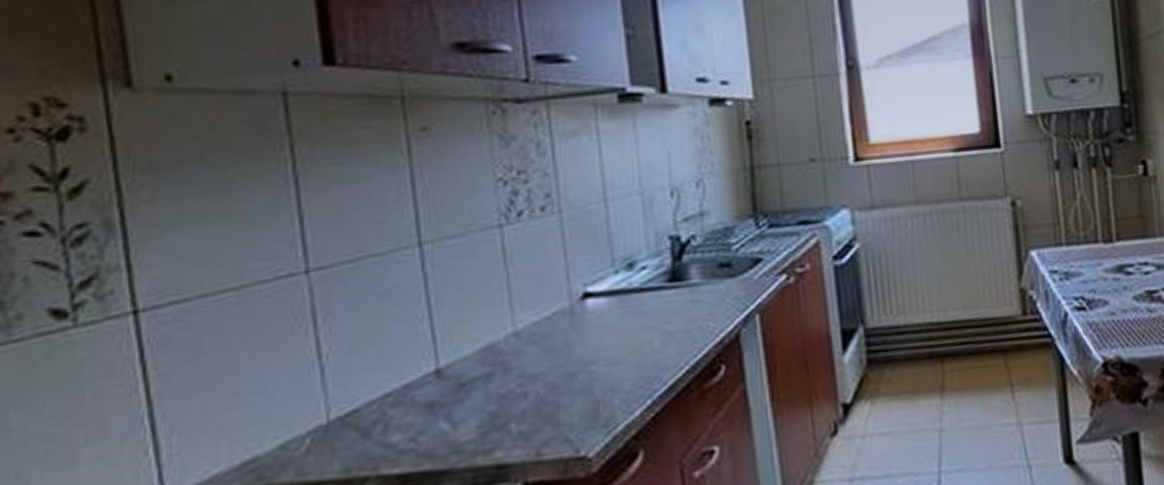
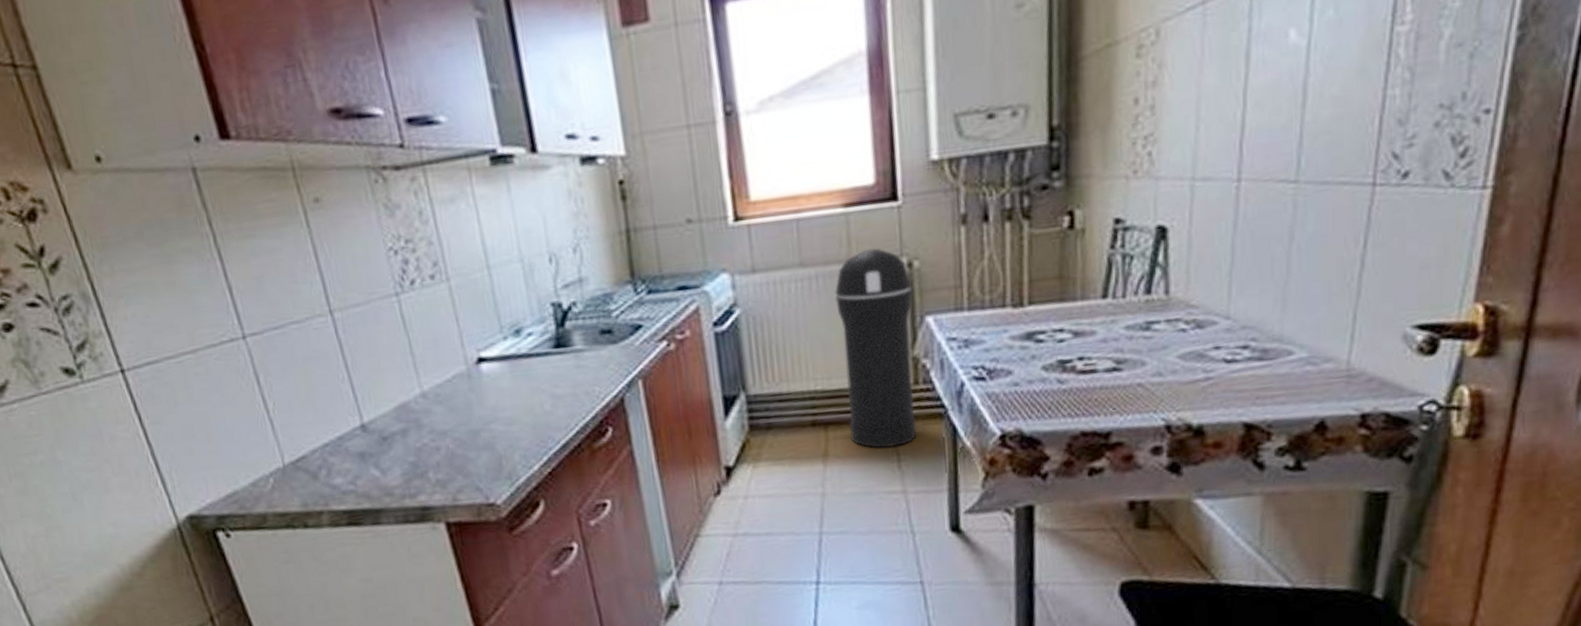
trash can: none [947,188,1028,380] -> present [834,248,917,449]

